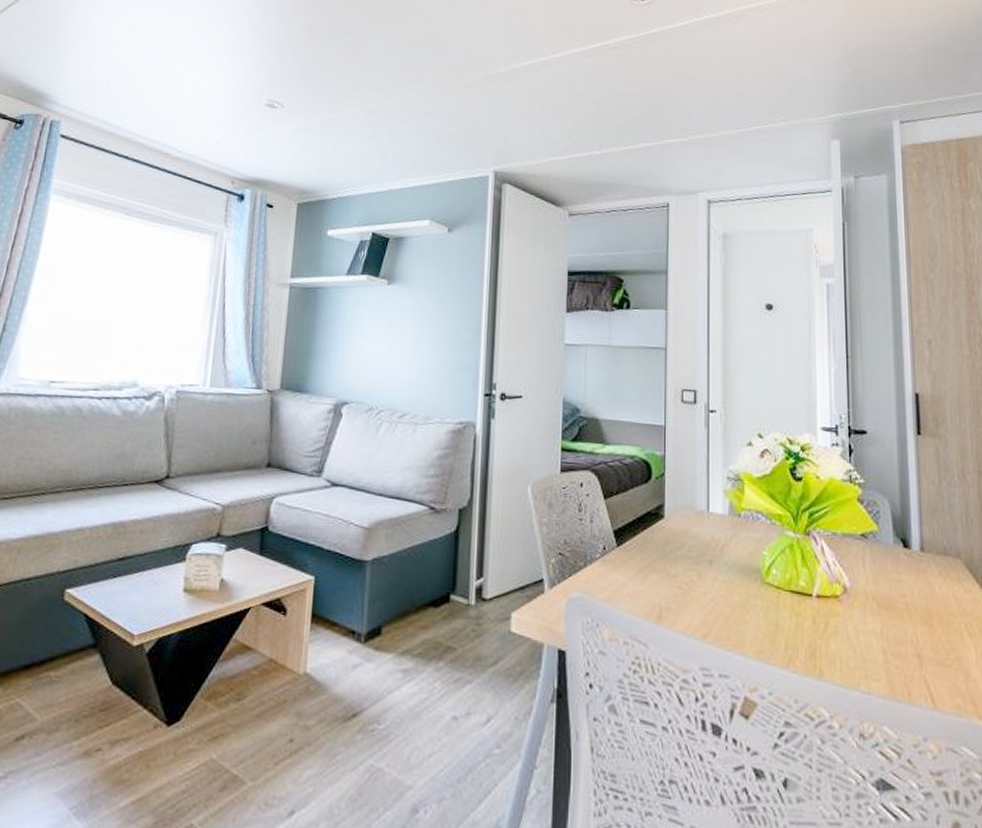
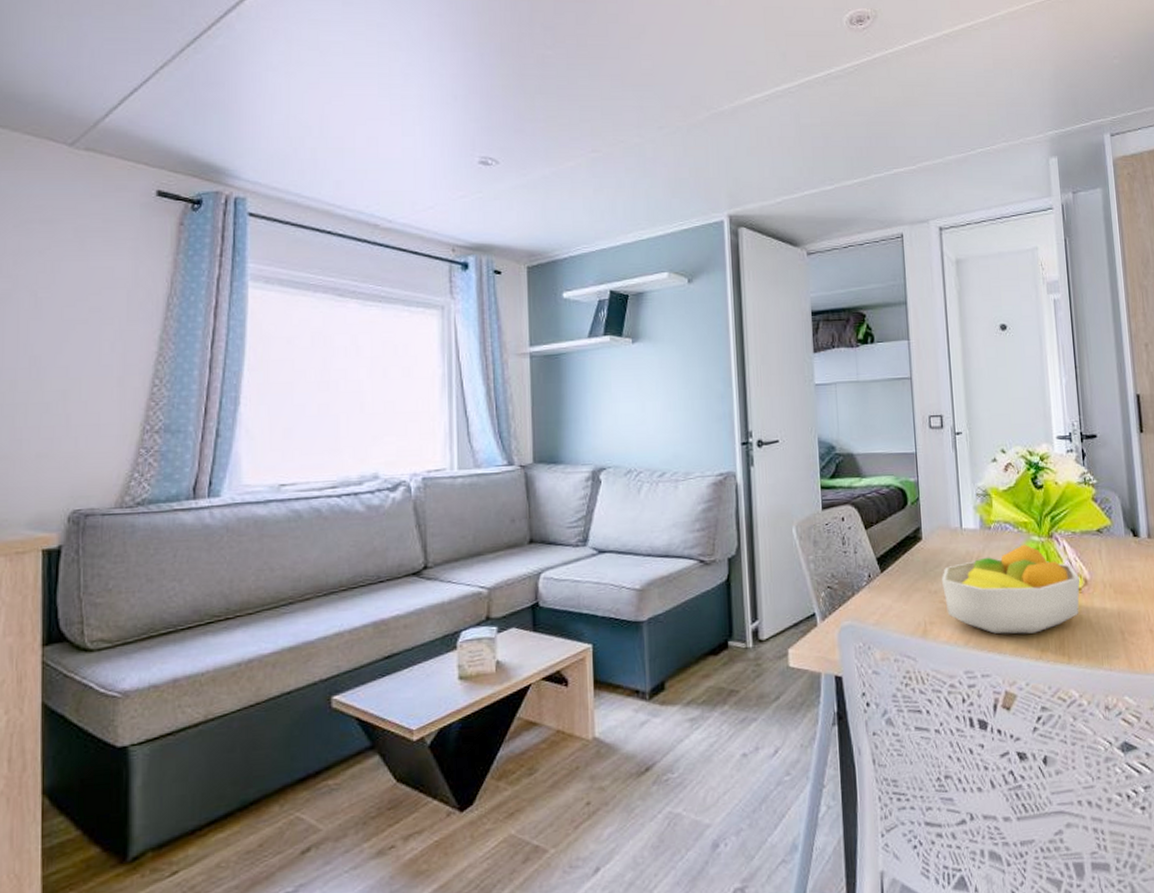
fruit bowl: none [681,538,839,638] -> present [941,544,1081,634]

